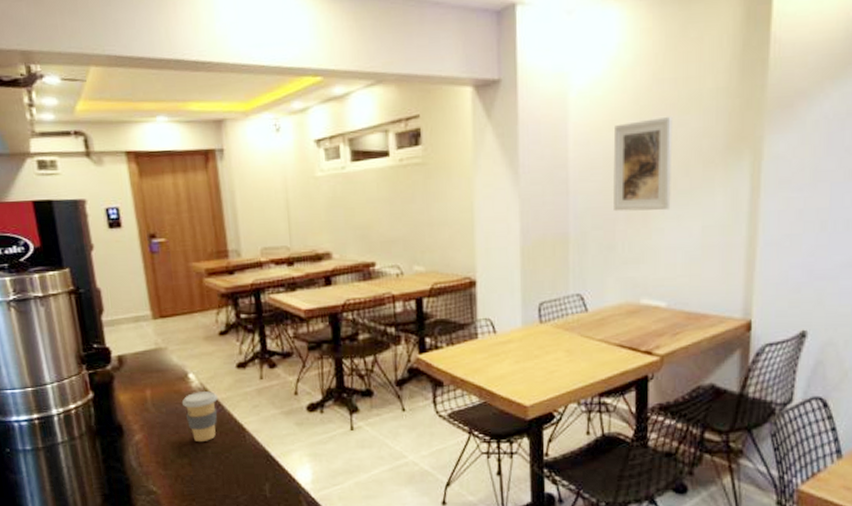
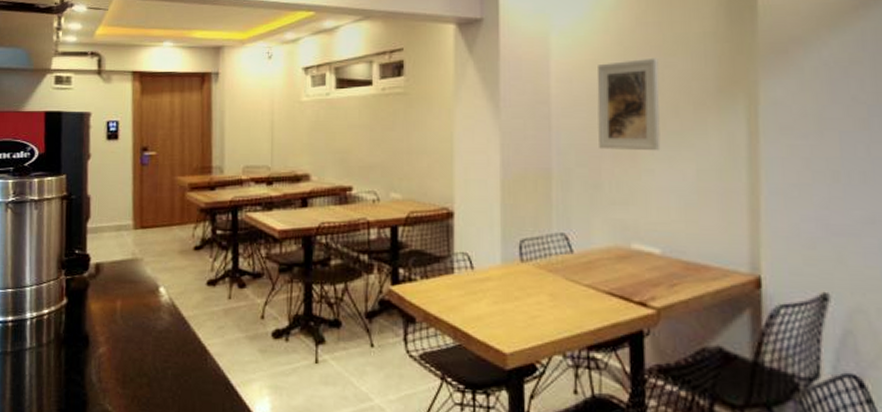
coffee cup: present [181,391,218,441] -> none [149,307,185,361]

